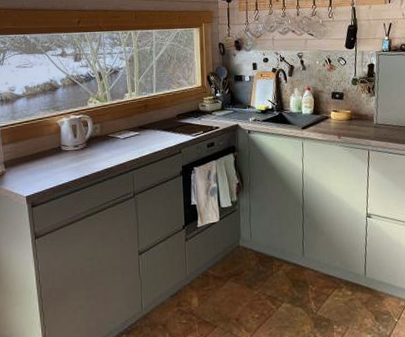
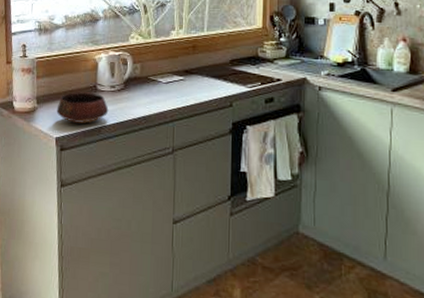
bowl: none [24,153,74,181] -> present [56,92,109,123]

